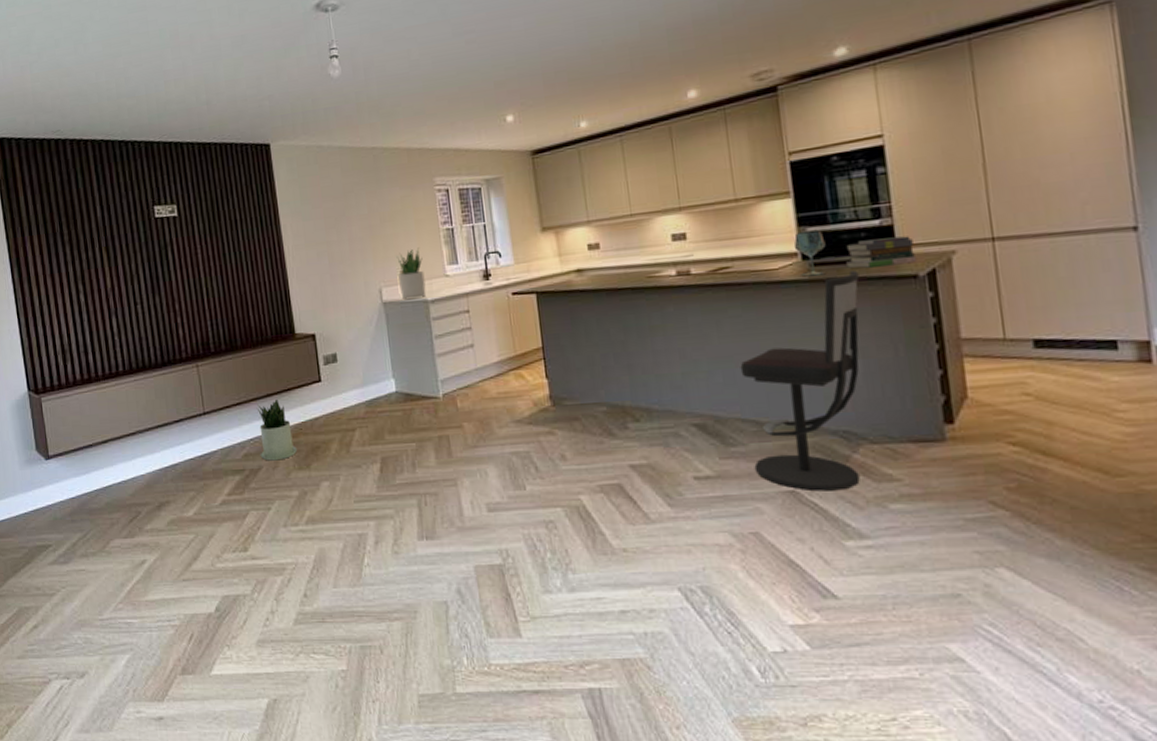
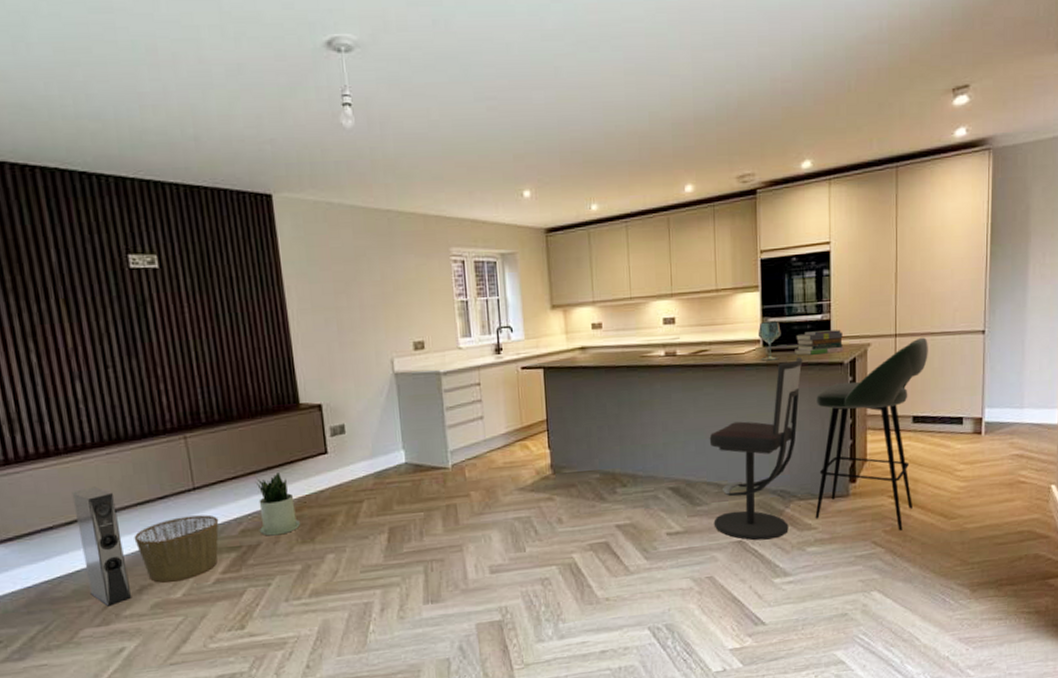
speaker: none [107,409,153,520] -> present [72,486,132,606]
basket: none [155,438,225,501] -> present [134,514,219,583]
planter: present [396,247,427,300] -> none [410,318,439,372]
bar stool: none [883,239,1049,489] -> present [815,337,928,531]

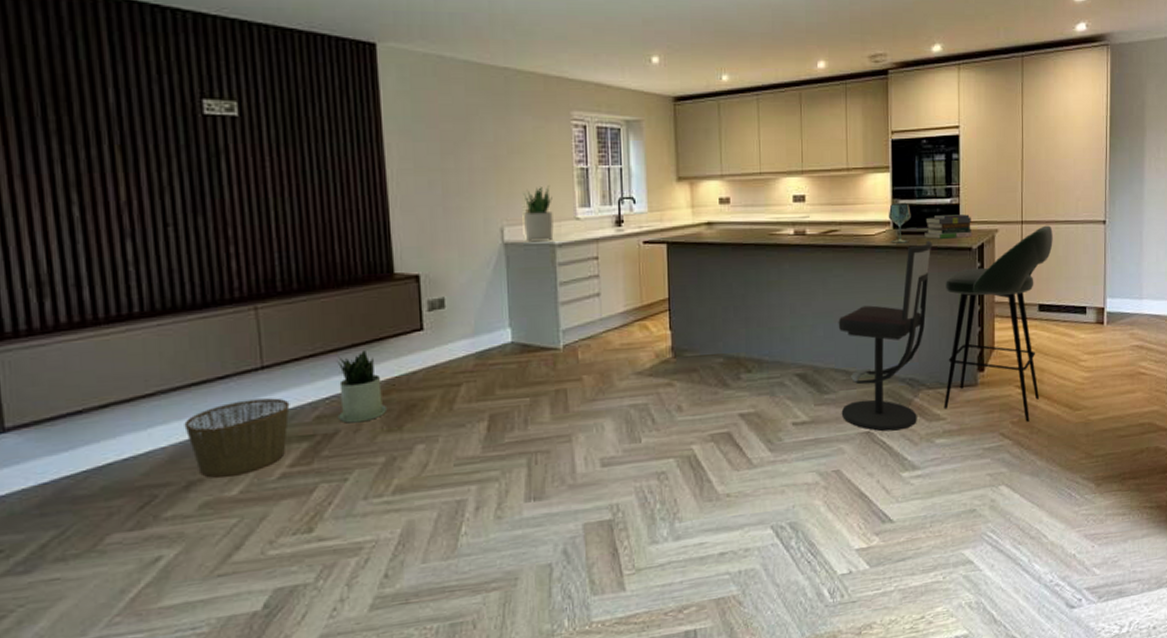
speaker: present [72,486,132,606] -> none [110,363,176,506]
planter: none [410,318,439,372] -> present [523,185,554,242]

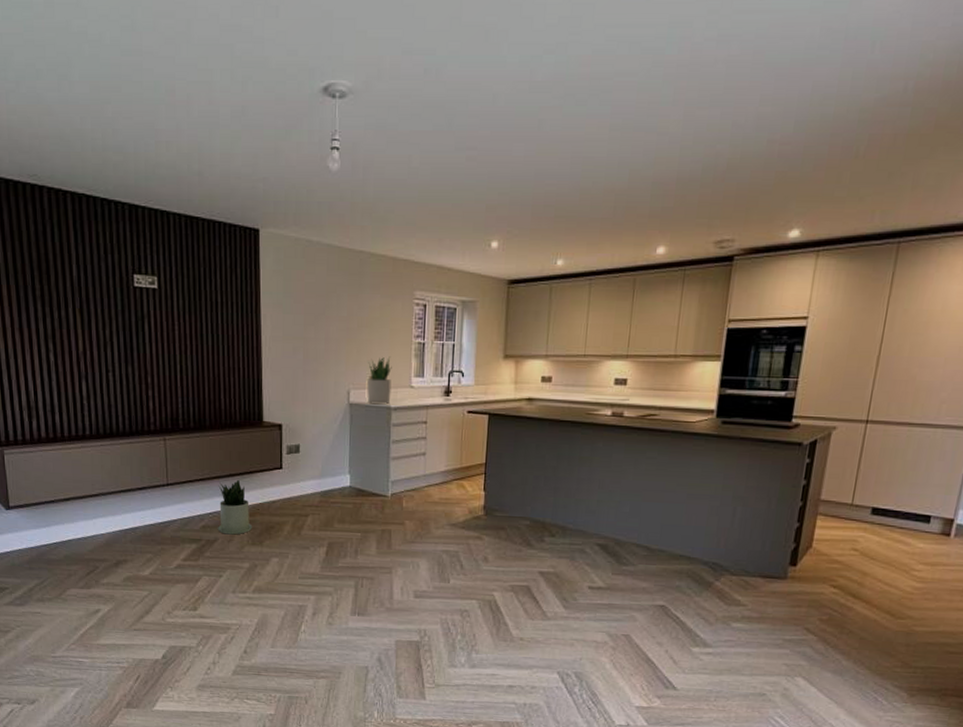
basket: present [184,398,290,478] -> none [116,507,185,561]
bar stool: present [838,241,932,431] -> none [637,432,758,609]
wine glass: present [888,204,911,244] -> none [712,393,739,433]
books: present [924,214,973,239] -> none [750,407,807,433]
bar stool: present [944,225,1053,422] -> none [746,427,904,622]

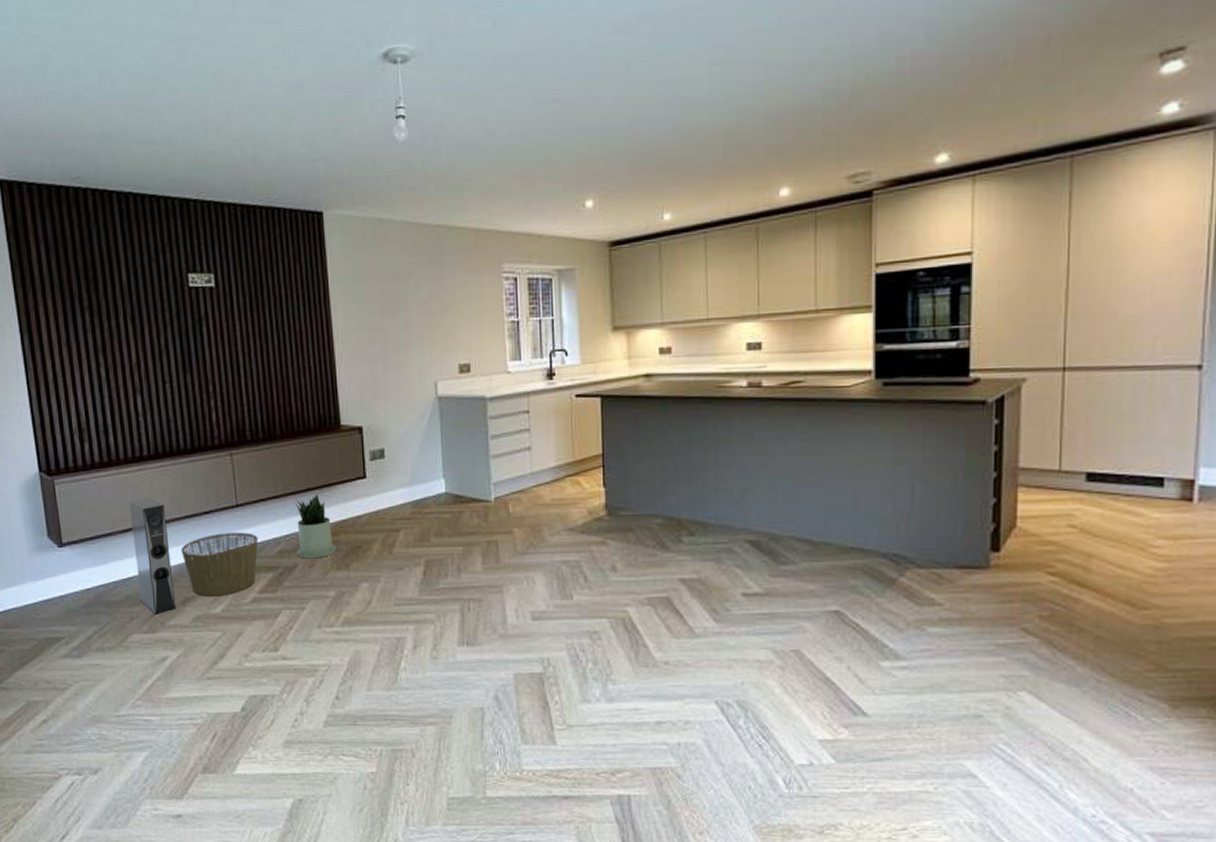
speaker: none [71,471,110,573] -> present [129,497,177,614]
basket: none [116,507,185,561] -> present [181,532,259,596]
planter: present [367,356,392,405] -> none [456,339,485,396]

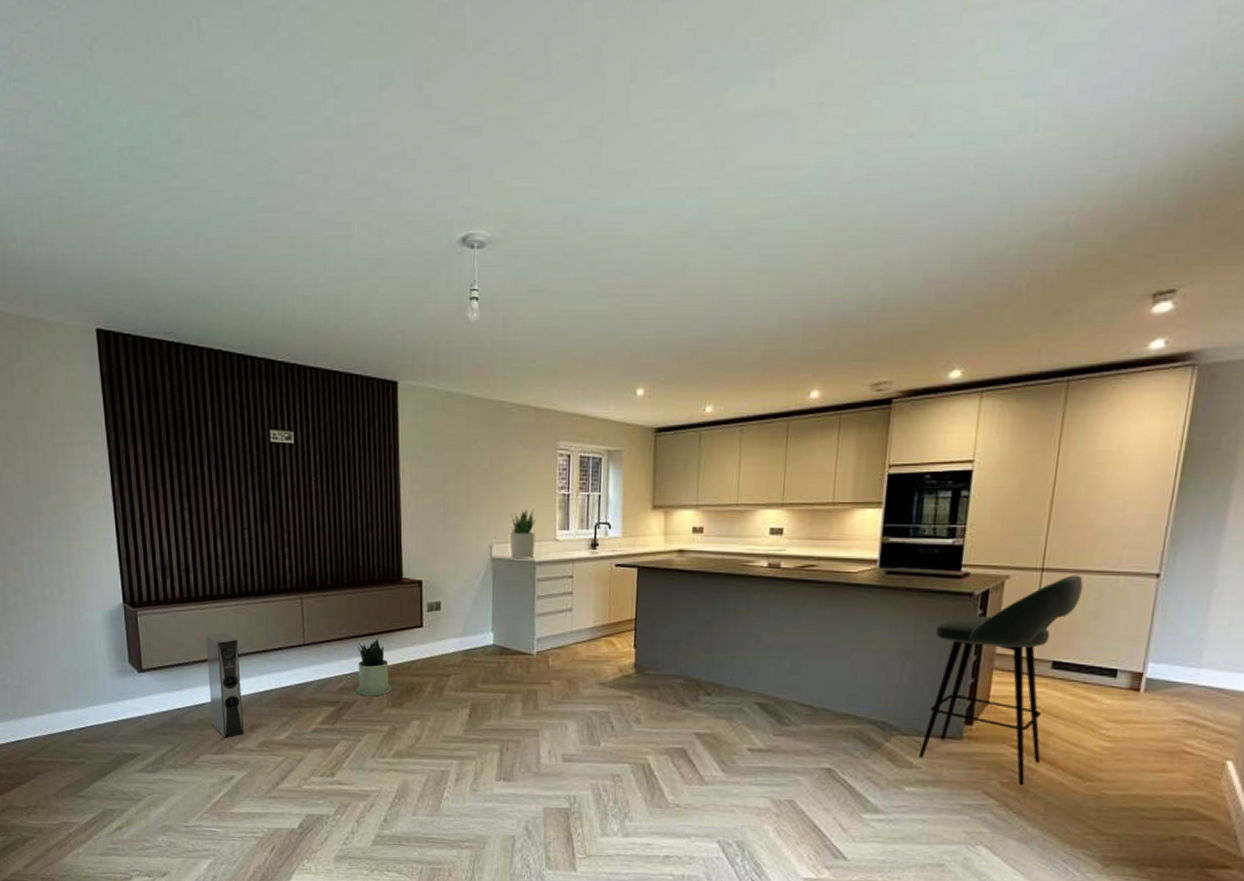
basket: present [181,532,259,596] -> none [251,668,322,725]
planter: none [456,339,485,396] -> present [510,509,536,559]
bar stool: none [940,372,1113,618] -> present [918,575,1083,785]

